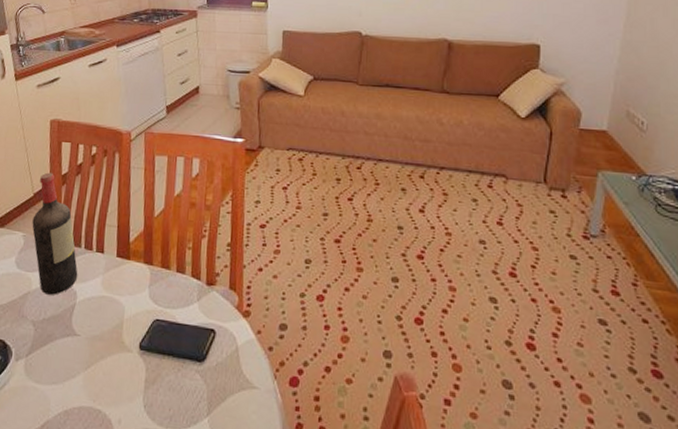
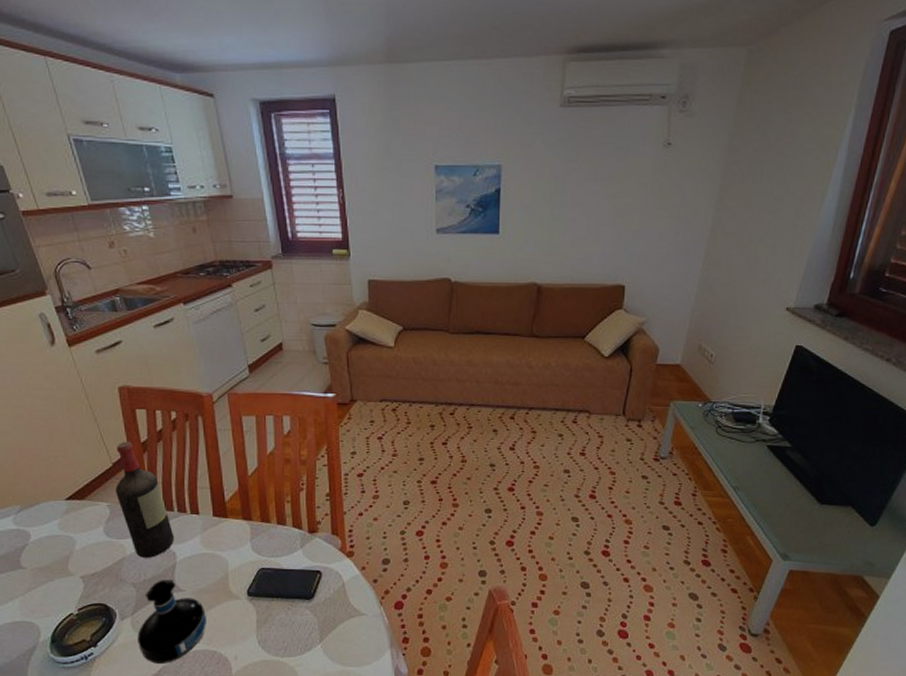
tequila bottle: none [27,320,96,418] -> present [137,580,206,665]

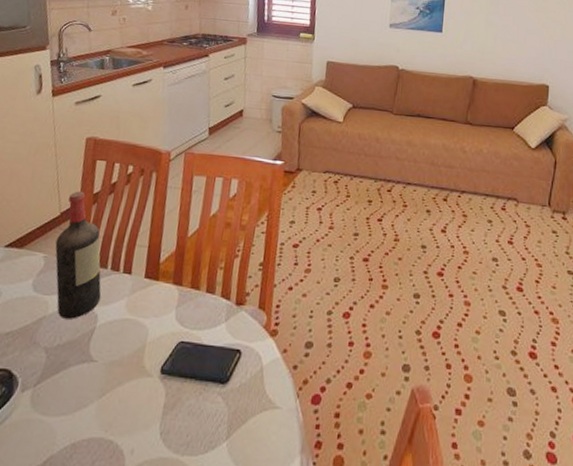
tequila bottle: present [137,580,206,665] -> none [31,346,112,453]

